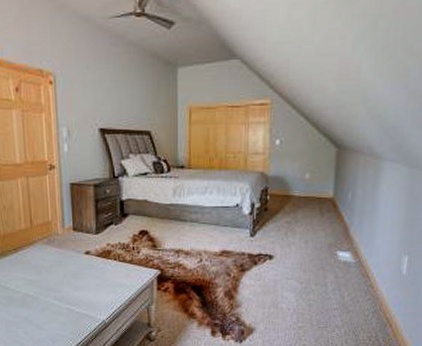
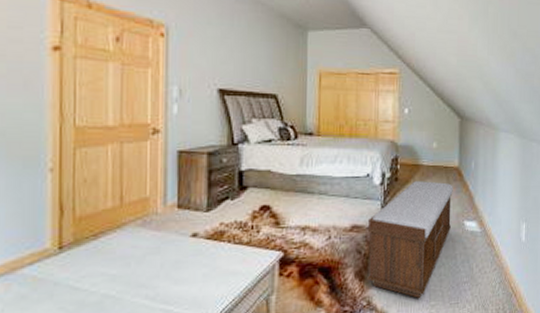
bench: none [236,211,326,319] -> present [367,181,453,298]

